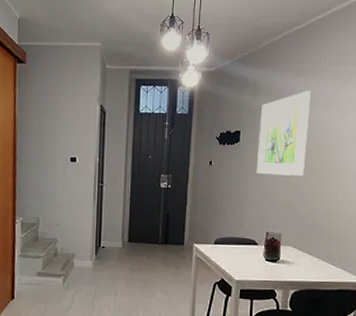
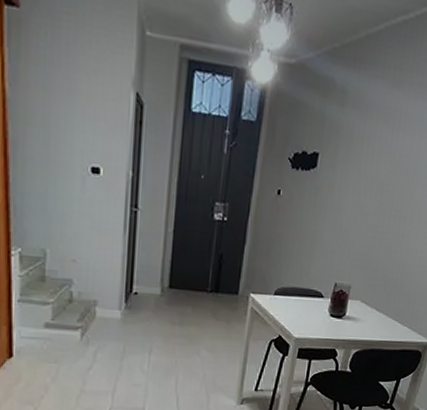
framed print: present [256,91,311,176] -> none [331,108,407,218]

